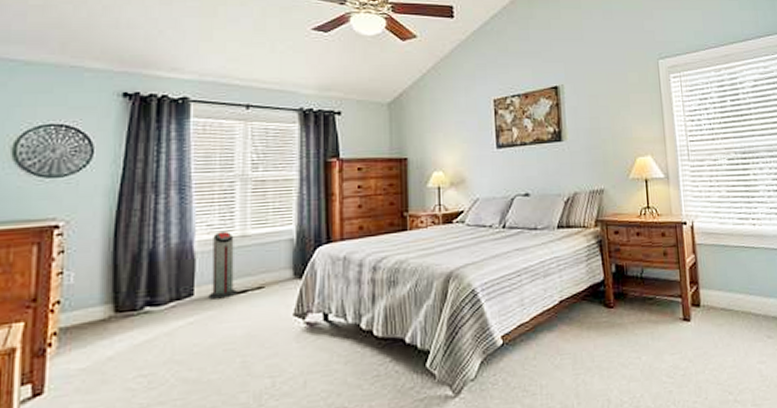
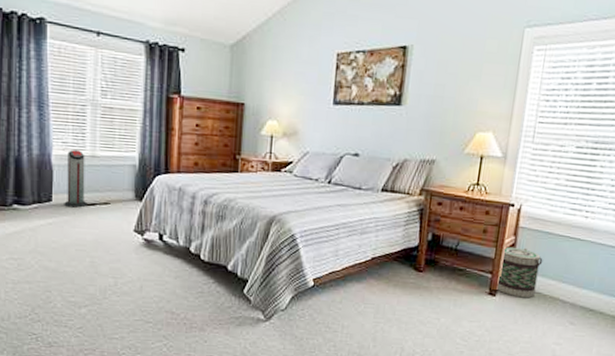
basket: none [688,264,727,319] -> present [498,246,543,298]

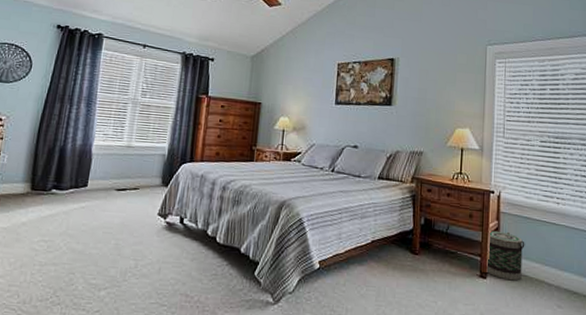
air purifier: present [64,150,87,208] -> none [97,141,122,193]

